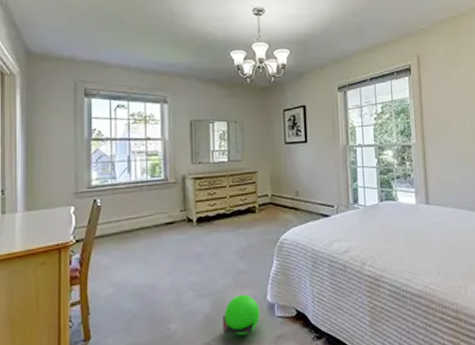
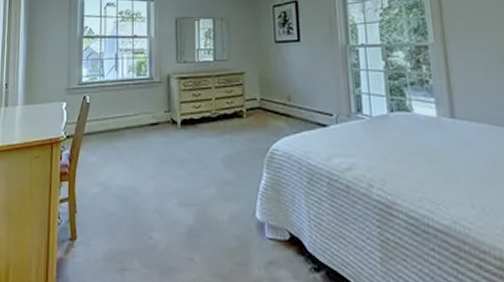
ball: present [222,295,261,335] -> none [206,209,249,255]

